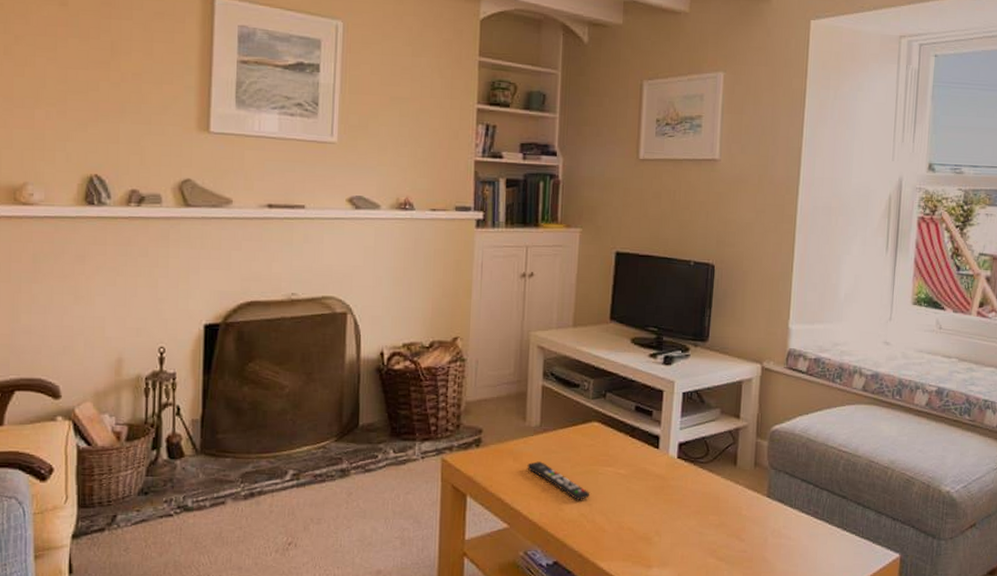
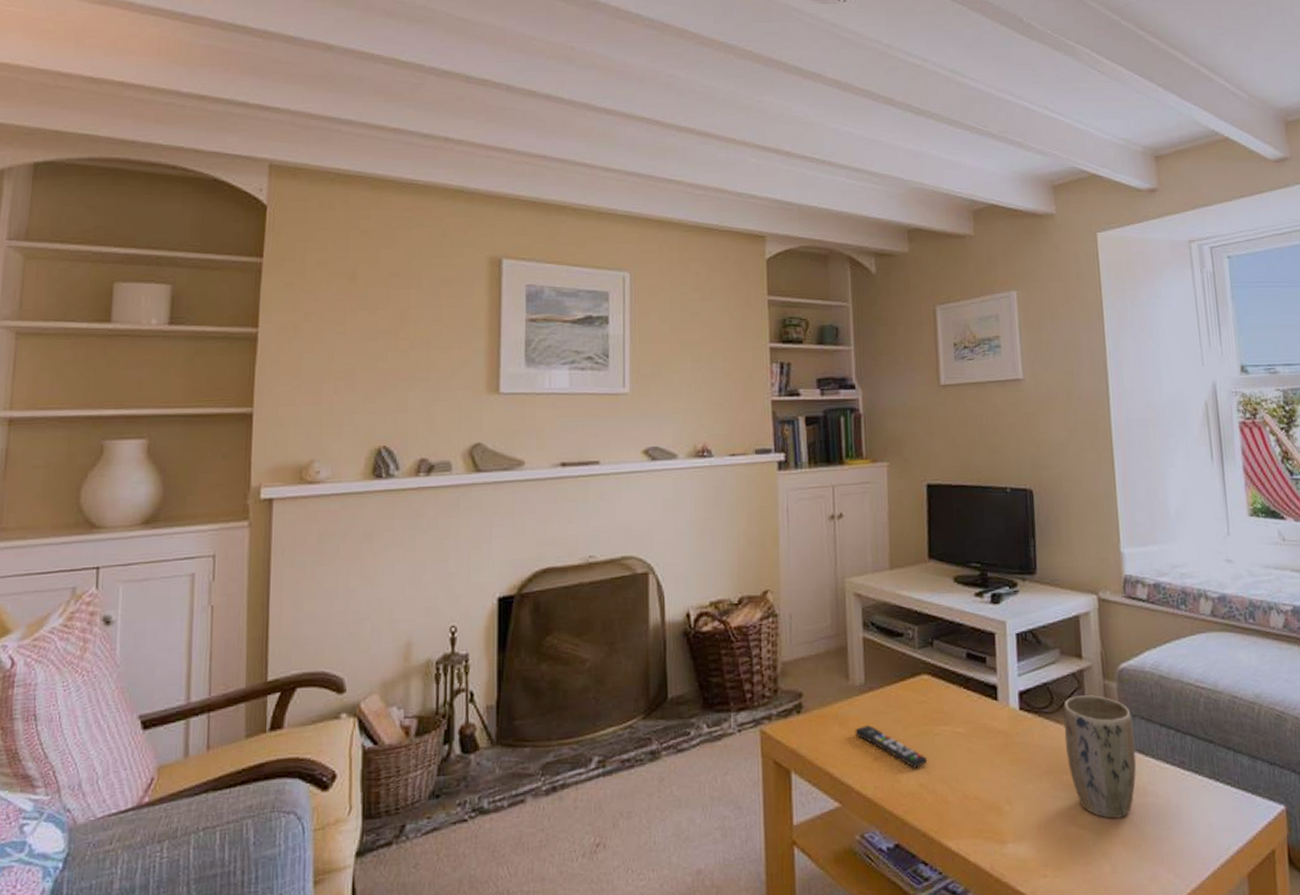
plant pot: none [714,450,778,554] -> present [1063,695,1137,819]

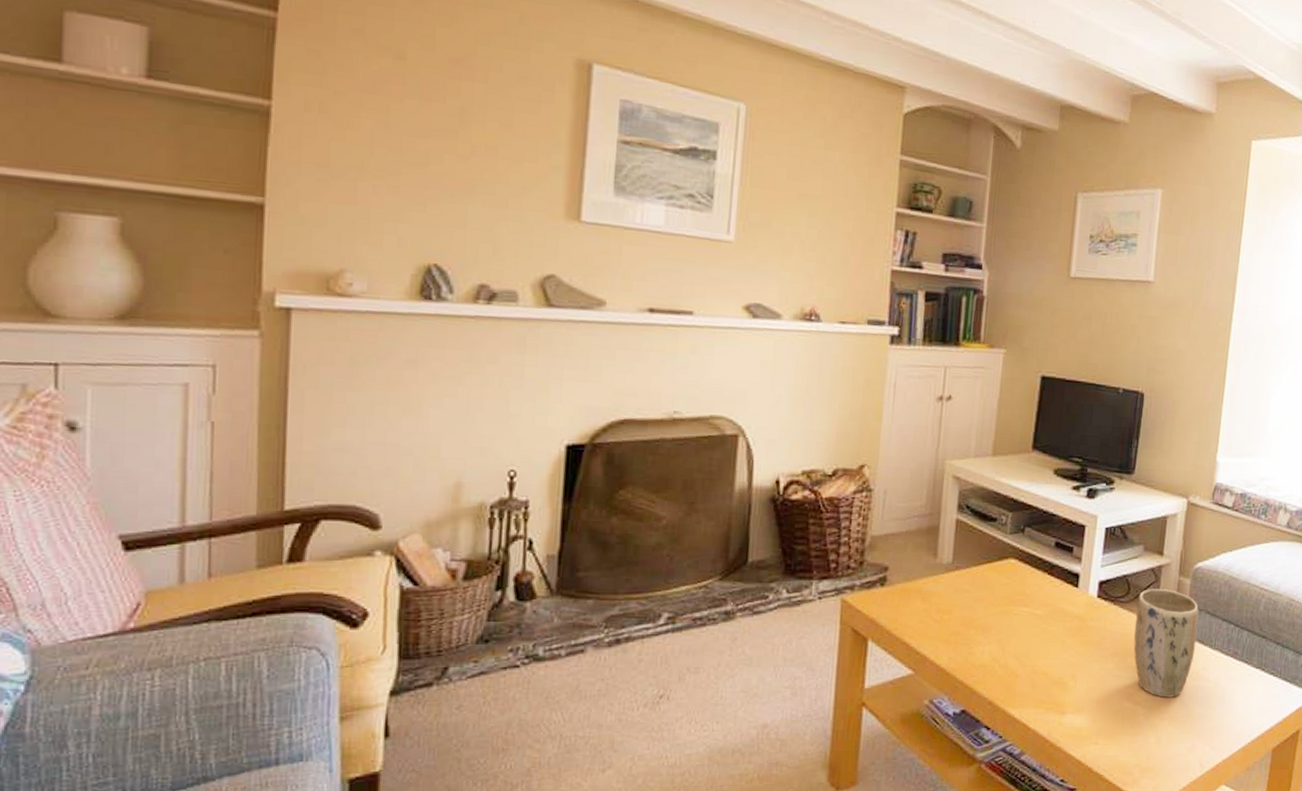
remote control: present [855,725,928,768] -> none [936,602,1004,643]

